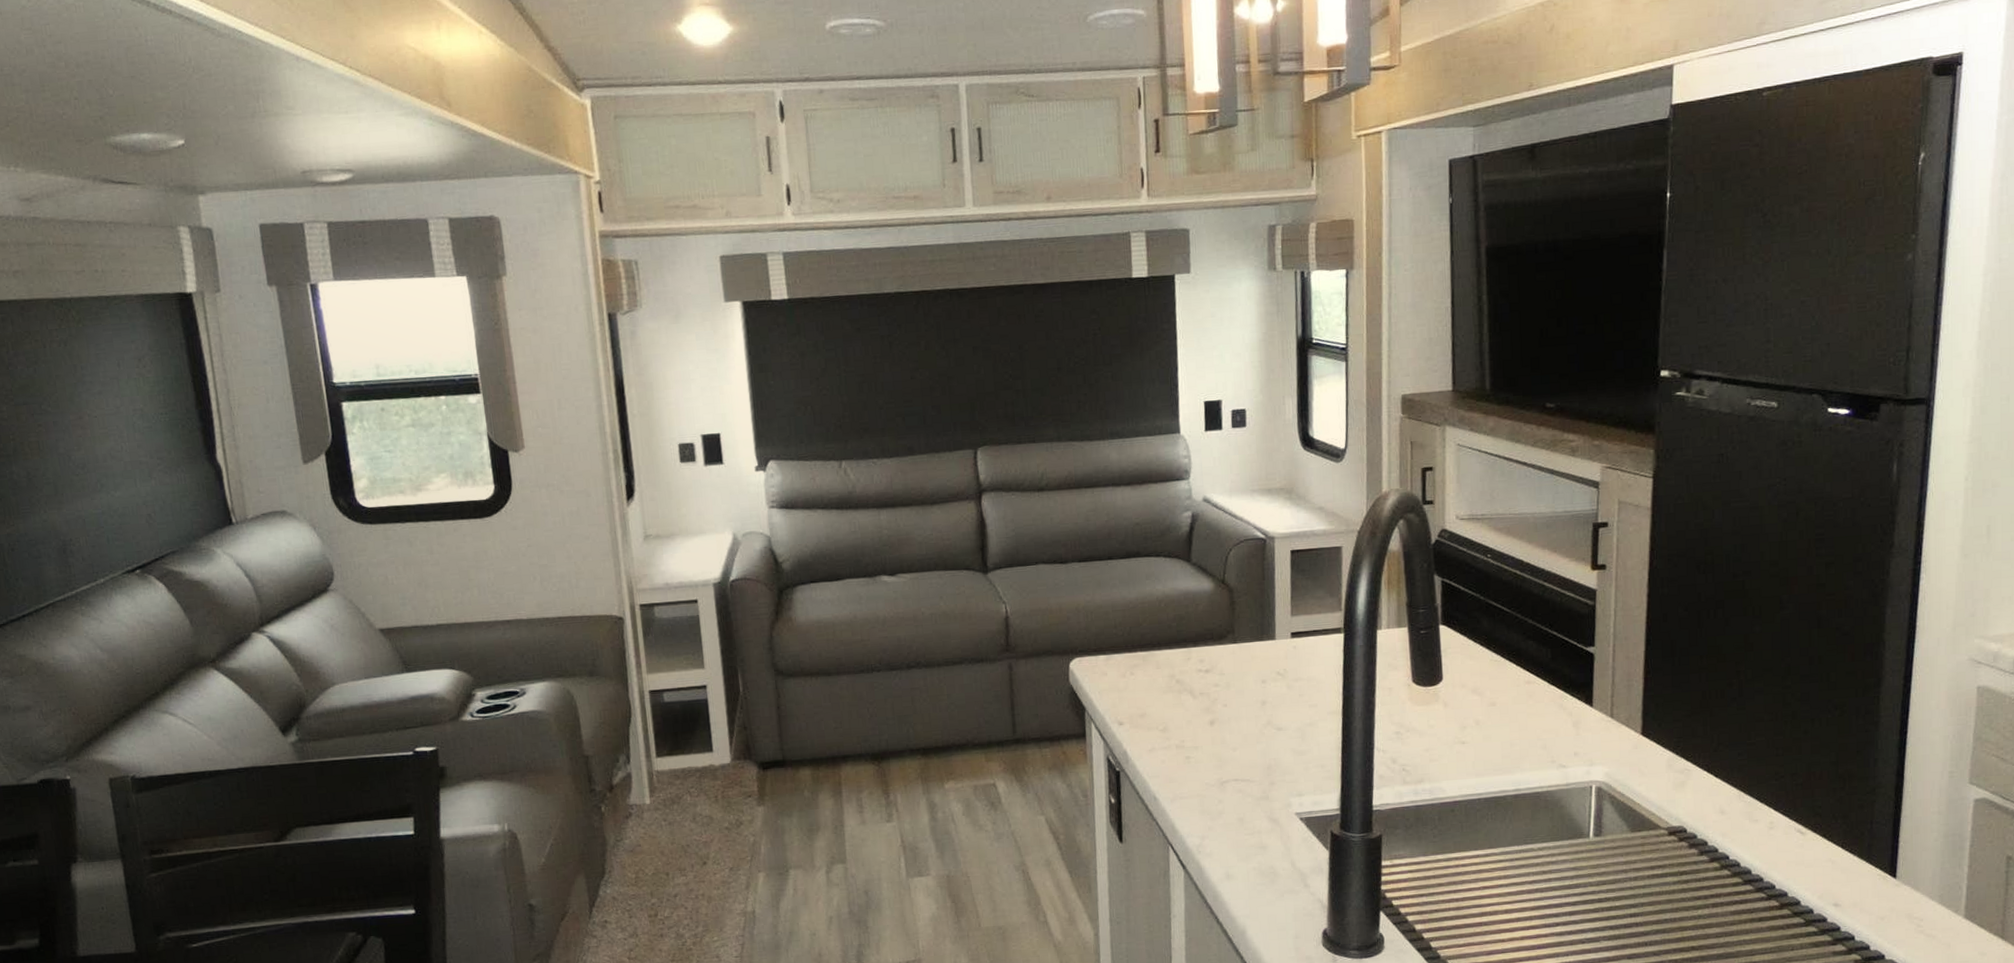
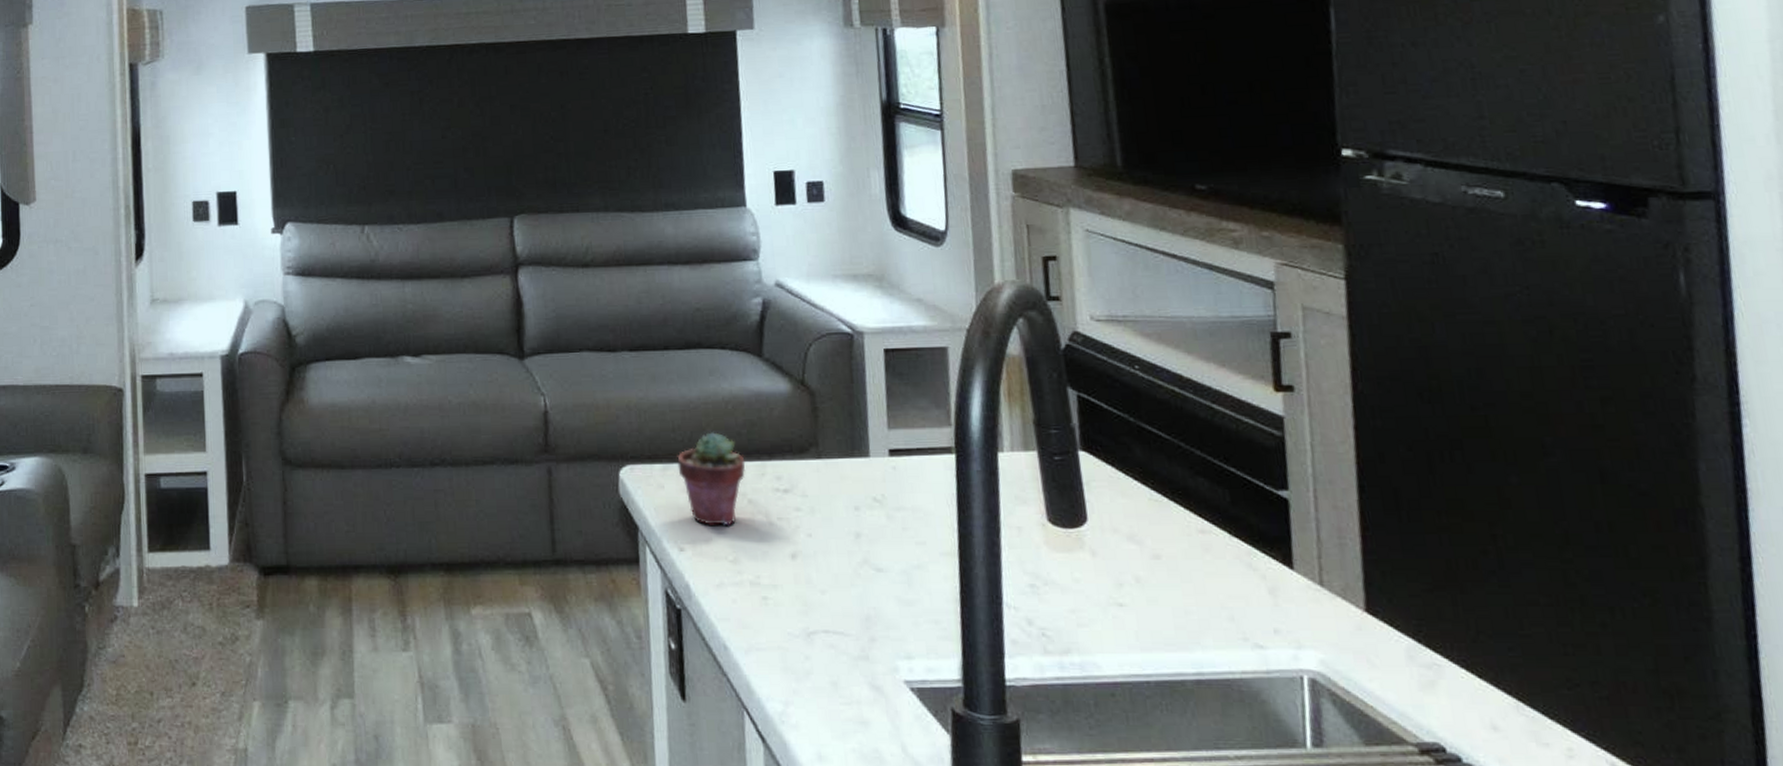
potted succulent: none [1118,626,1175,703] -> present [677,432,746,526]

